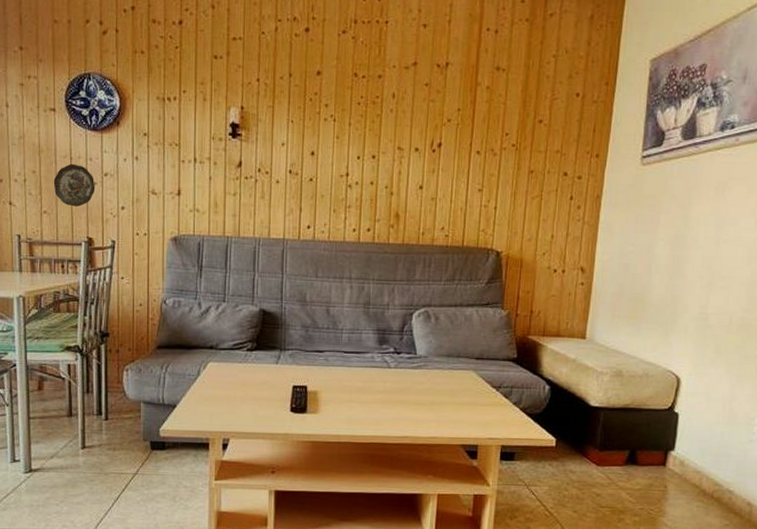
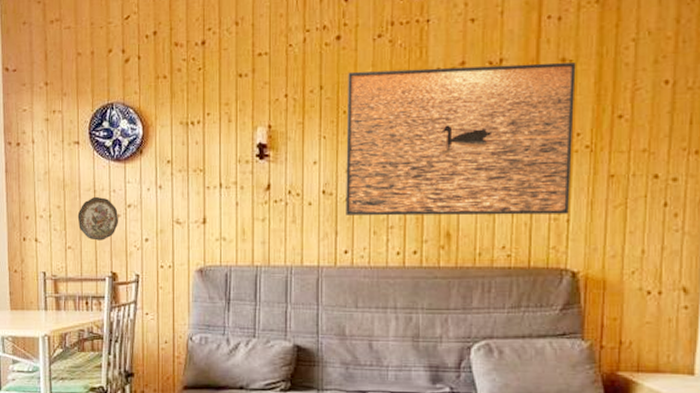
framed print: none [309,64,508,202] -> present [346,62,576,216]

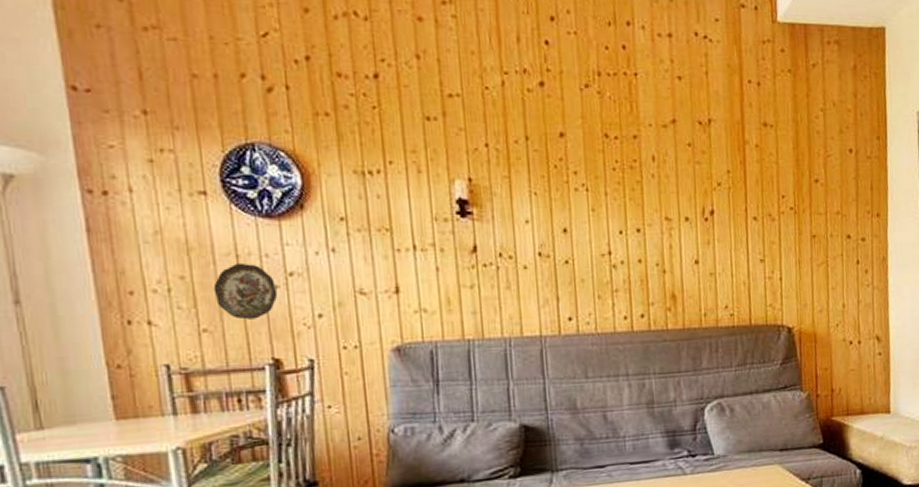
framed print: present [346,62,576,216] -> none [555,124,781,280]

